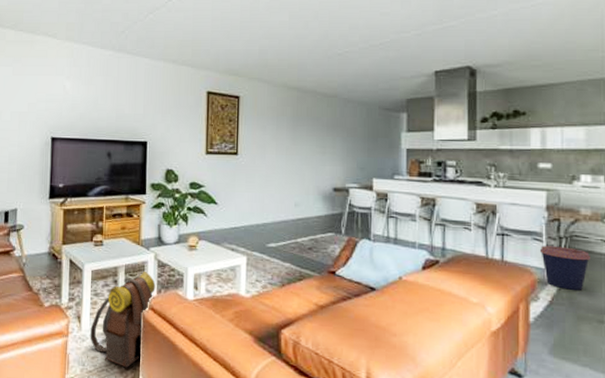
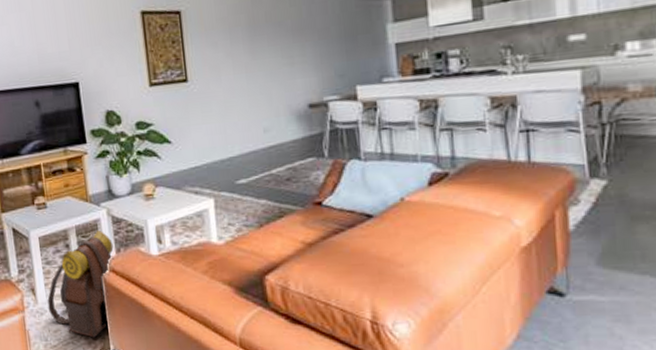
coffee cup: present [539,245,590,290] -> none [576,134,644,186]

